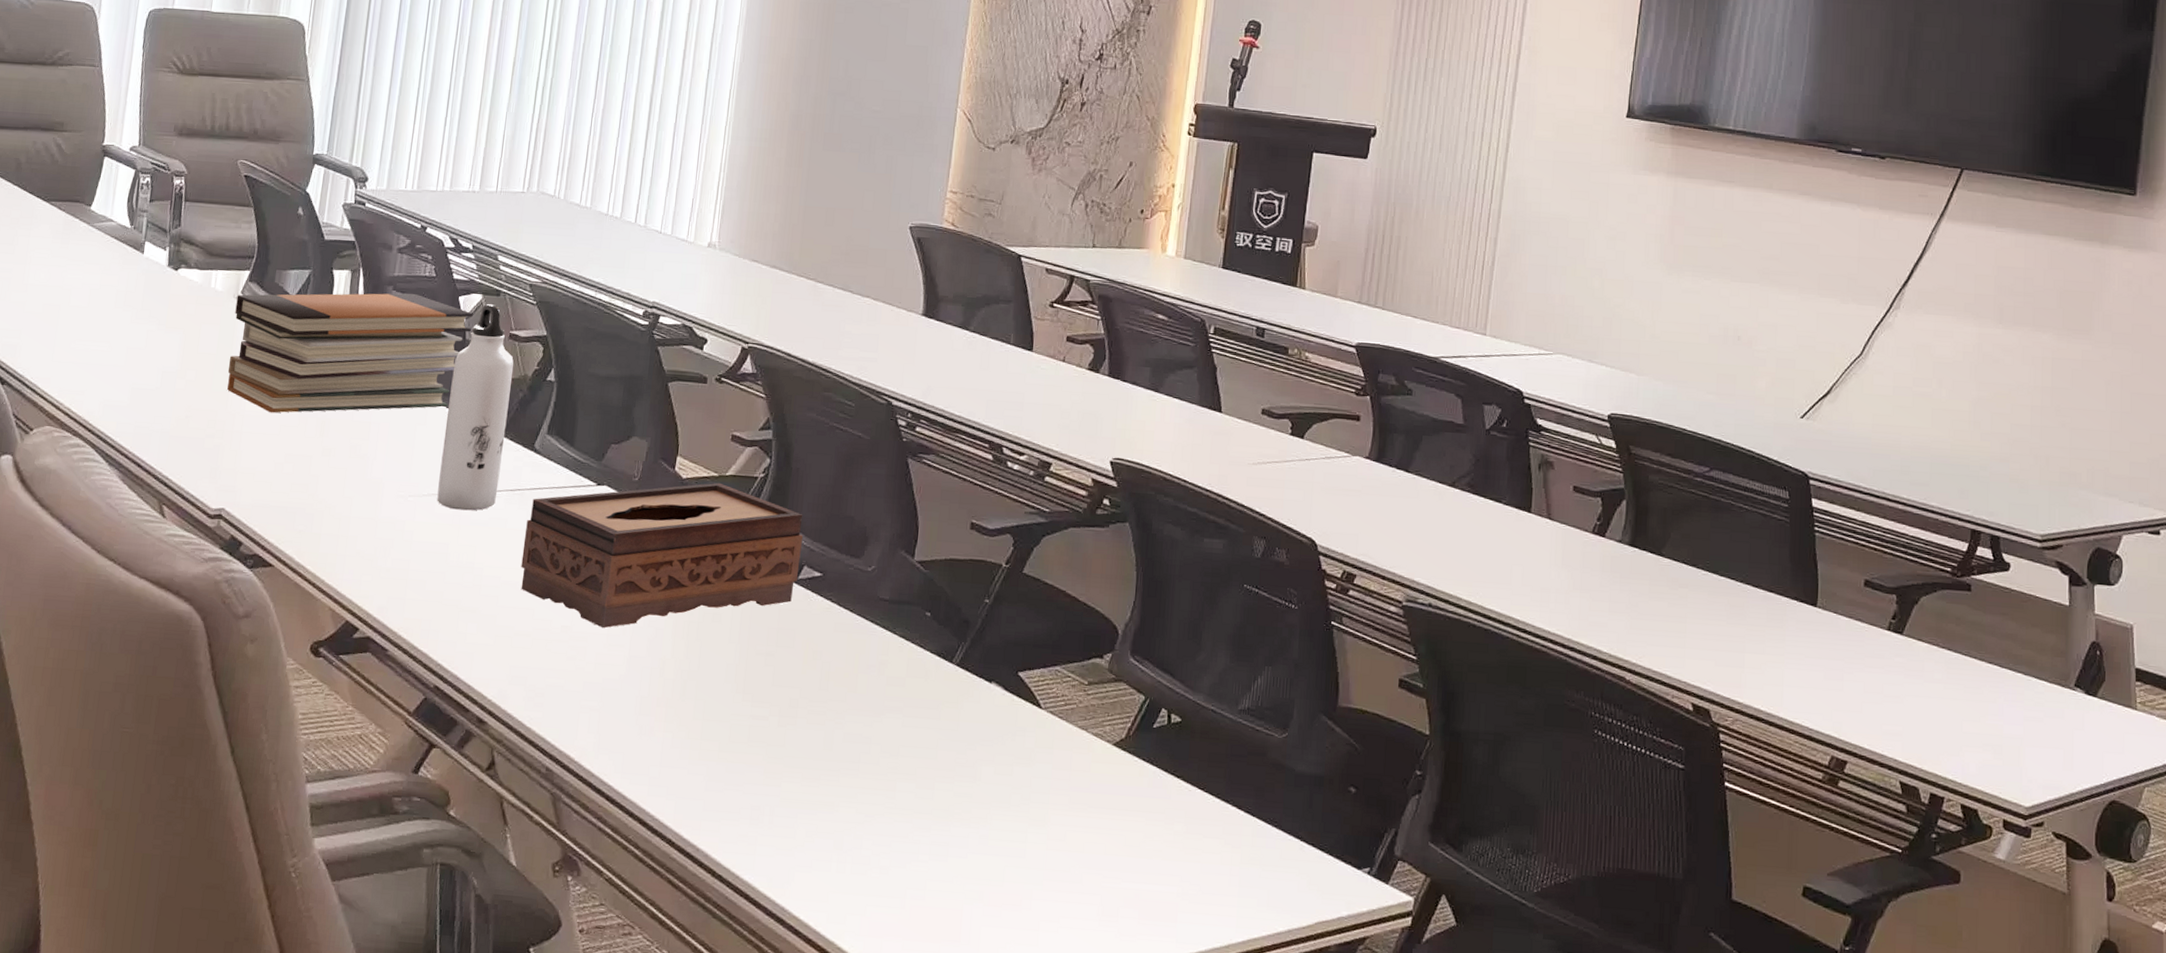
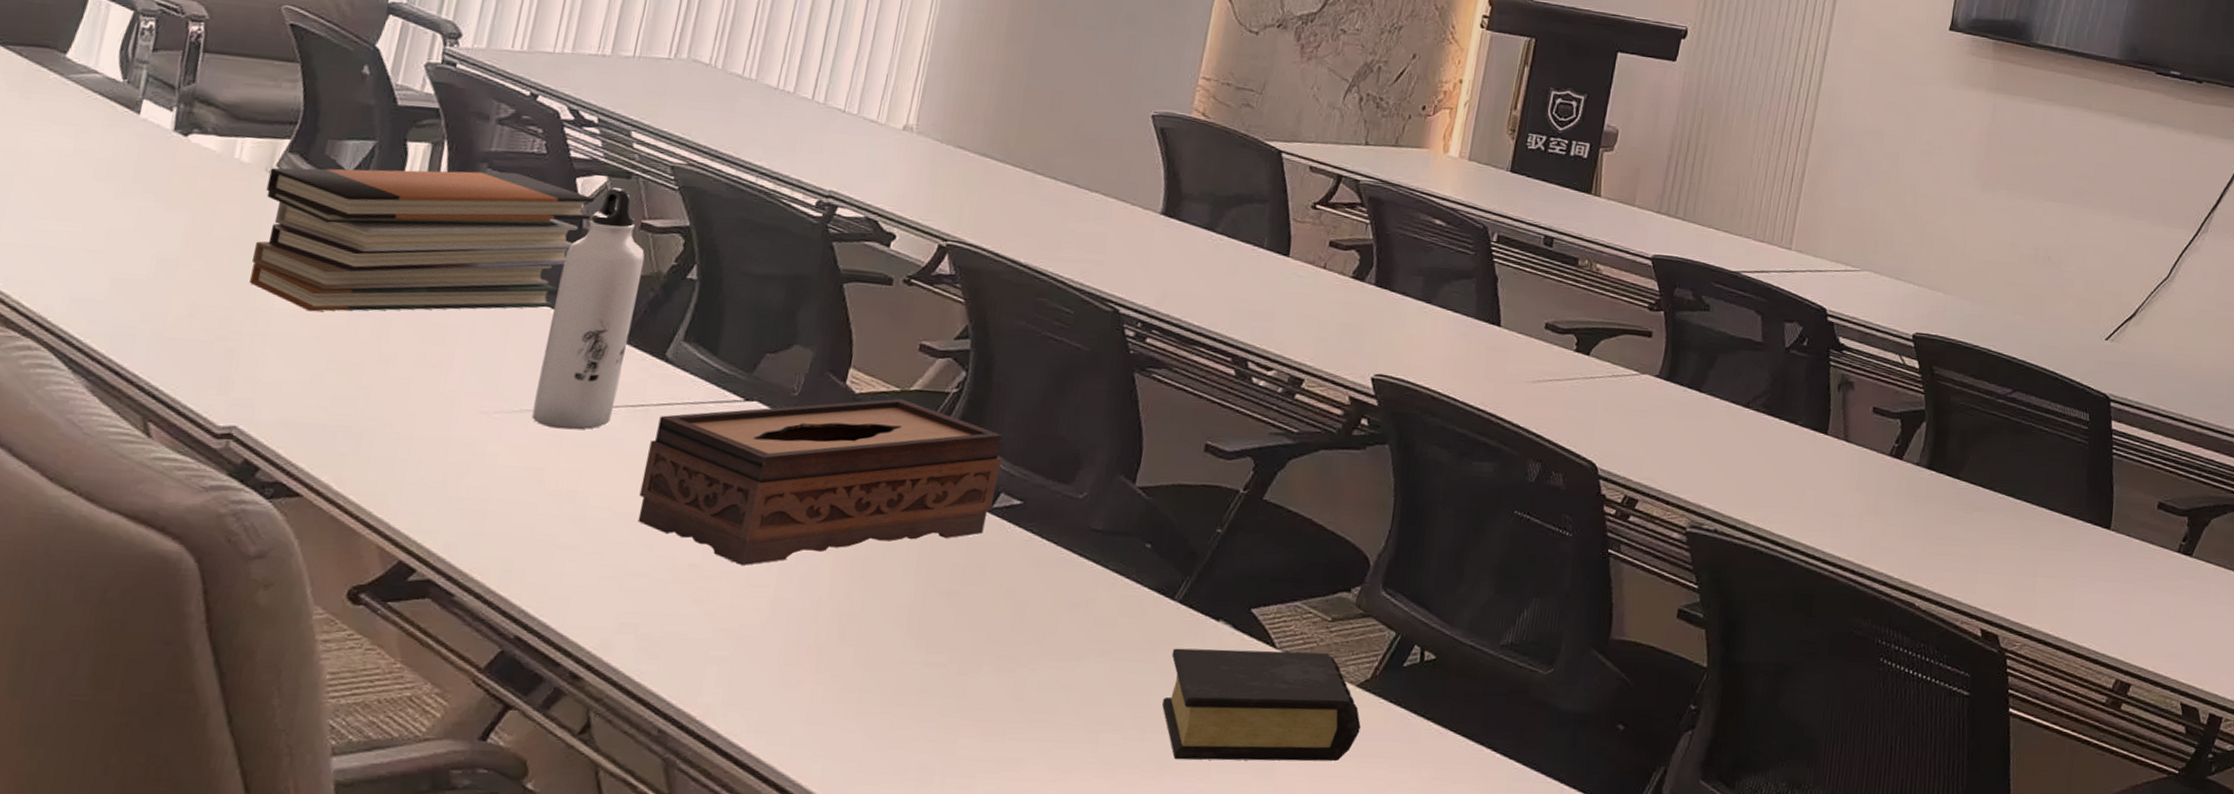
book: none [948,706,1119,814] -> present [1162,648,1361,762]

